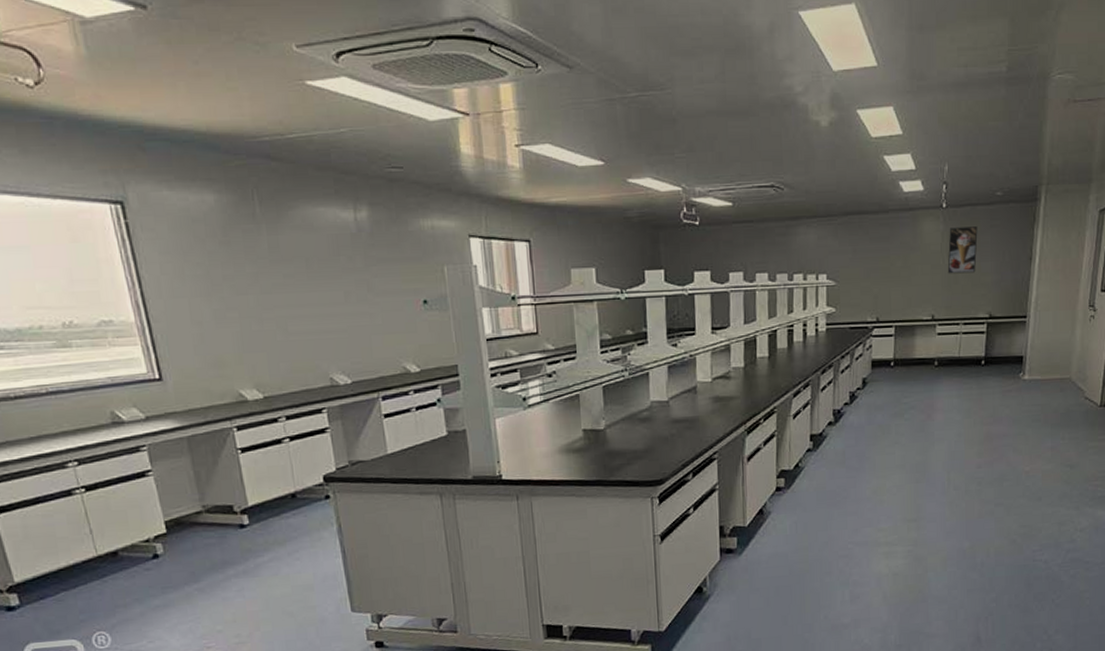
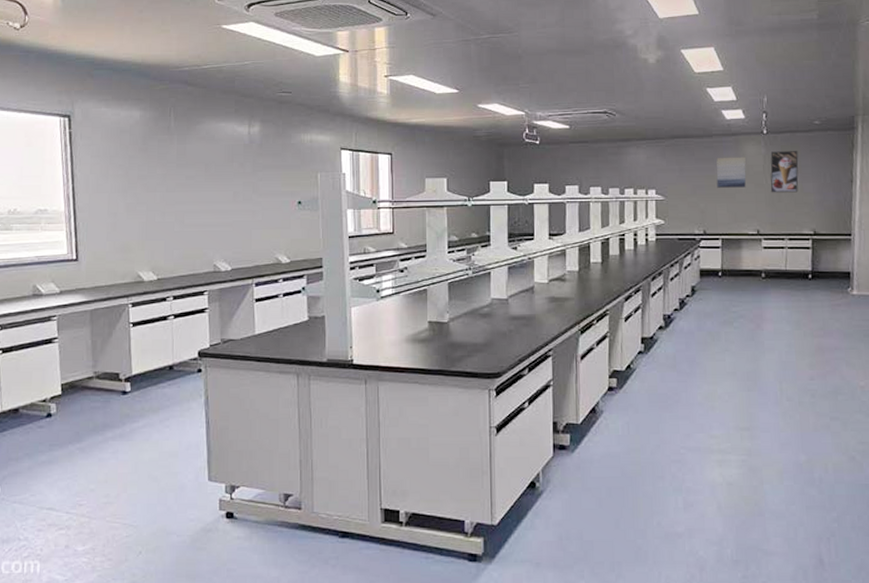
wall art: none [891,234,923,270] -> present [716,156,747,188]

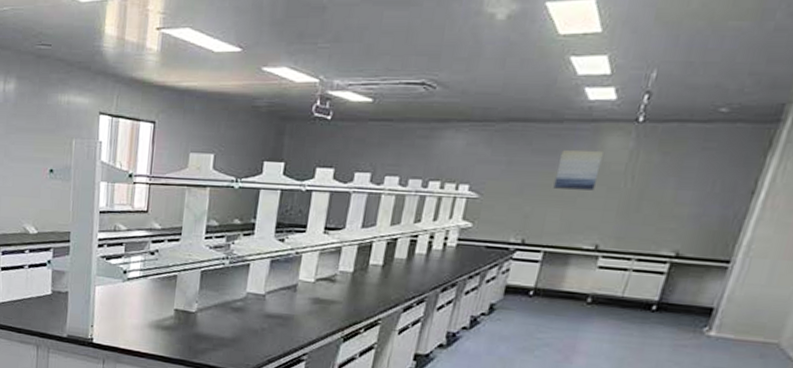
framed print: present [770,151,799,193] -> none [628,146,683,202]

